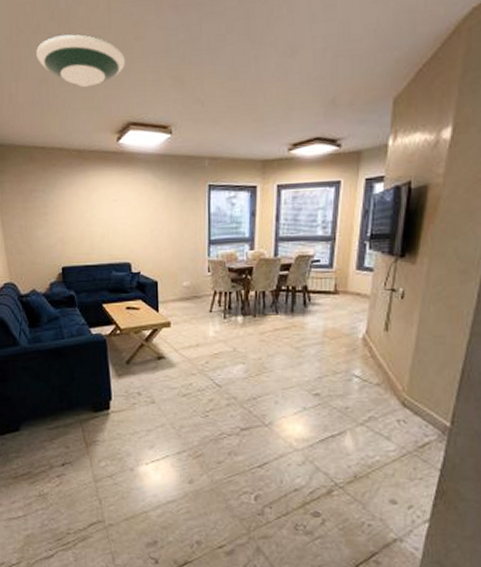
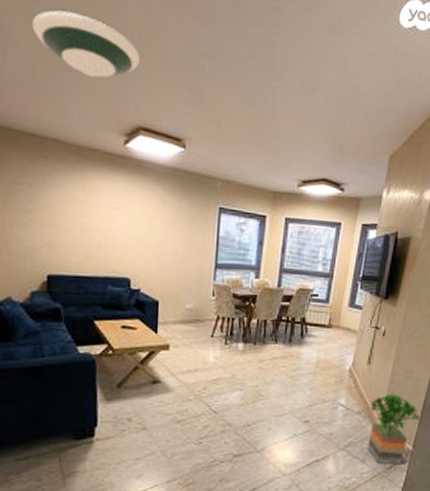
potted tree: none [392,361,460,443] -> present [368,393,422,465]

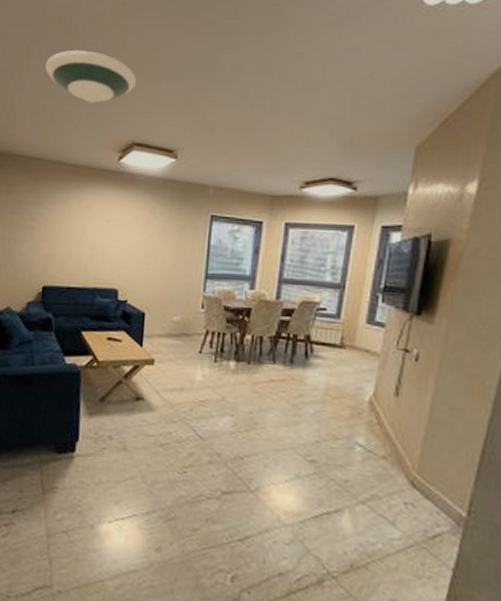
potted tree: present [368,393,422,465] -> none [399,435,479,536]

